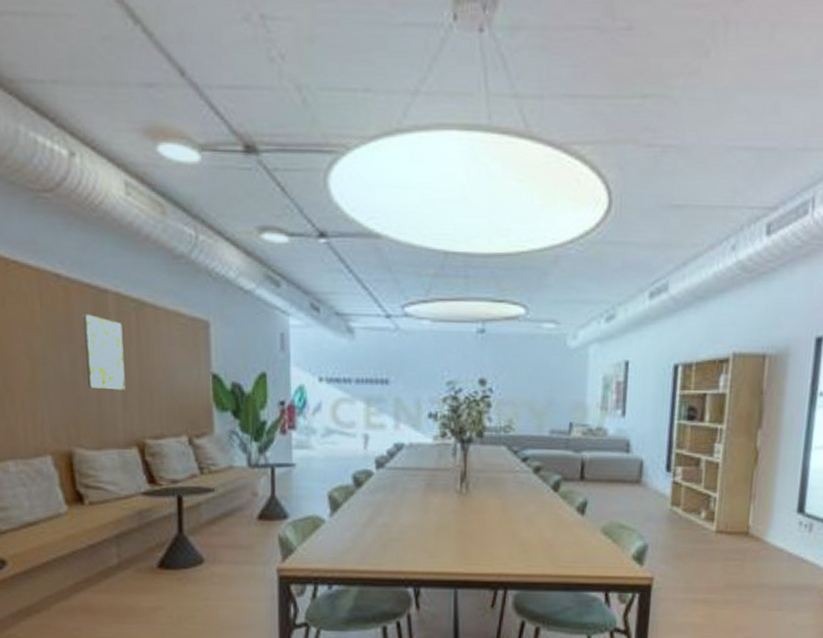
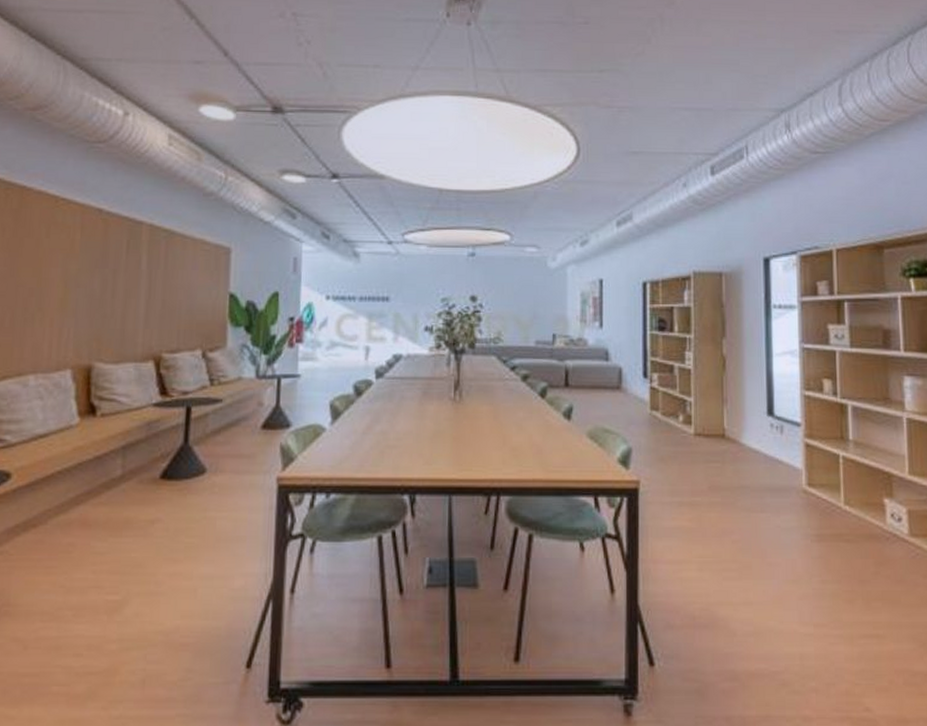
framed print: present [82,313,126,391] -> none [114,242,152,309]

